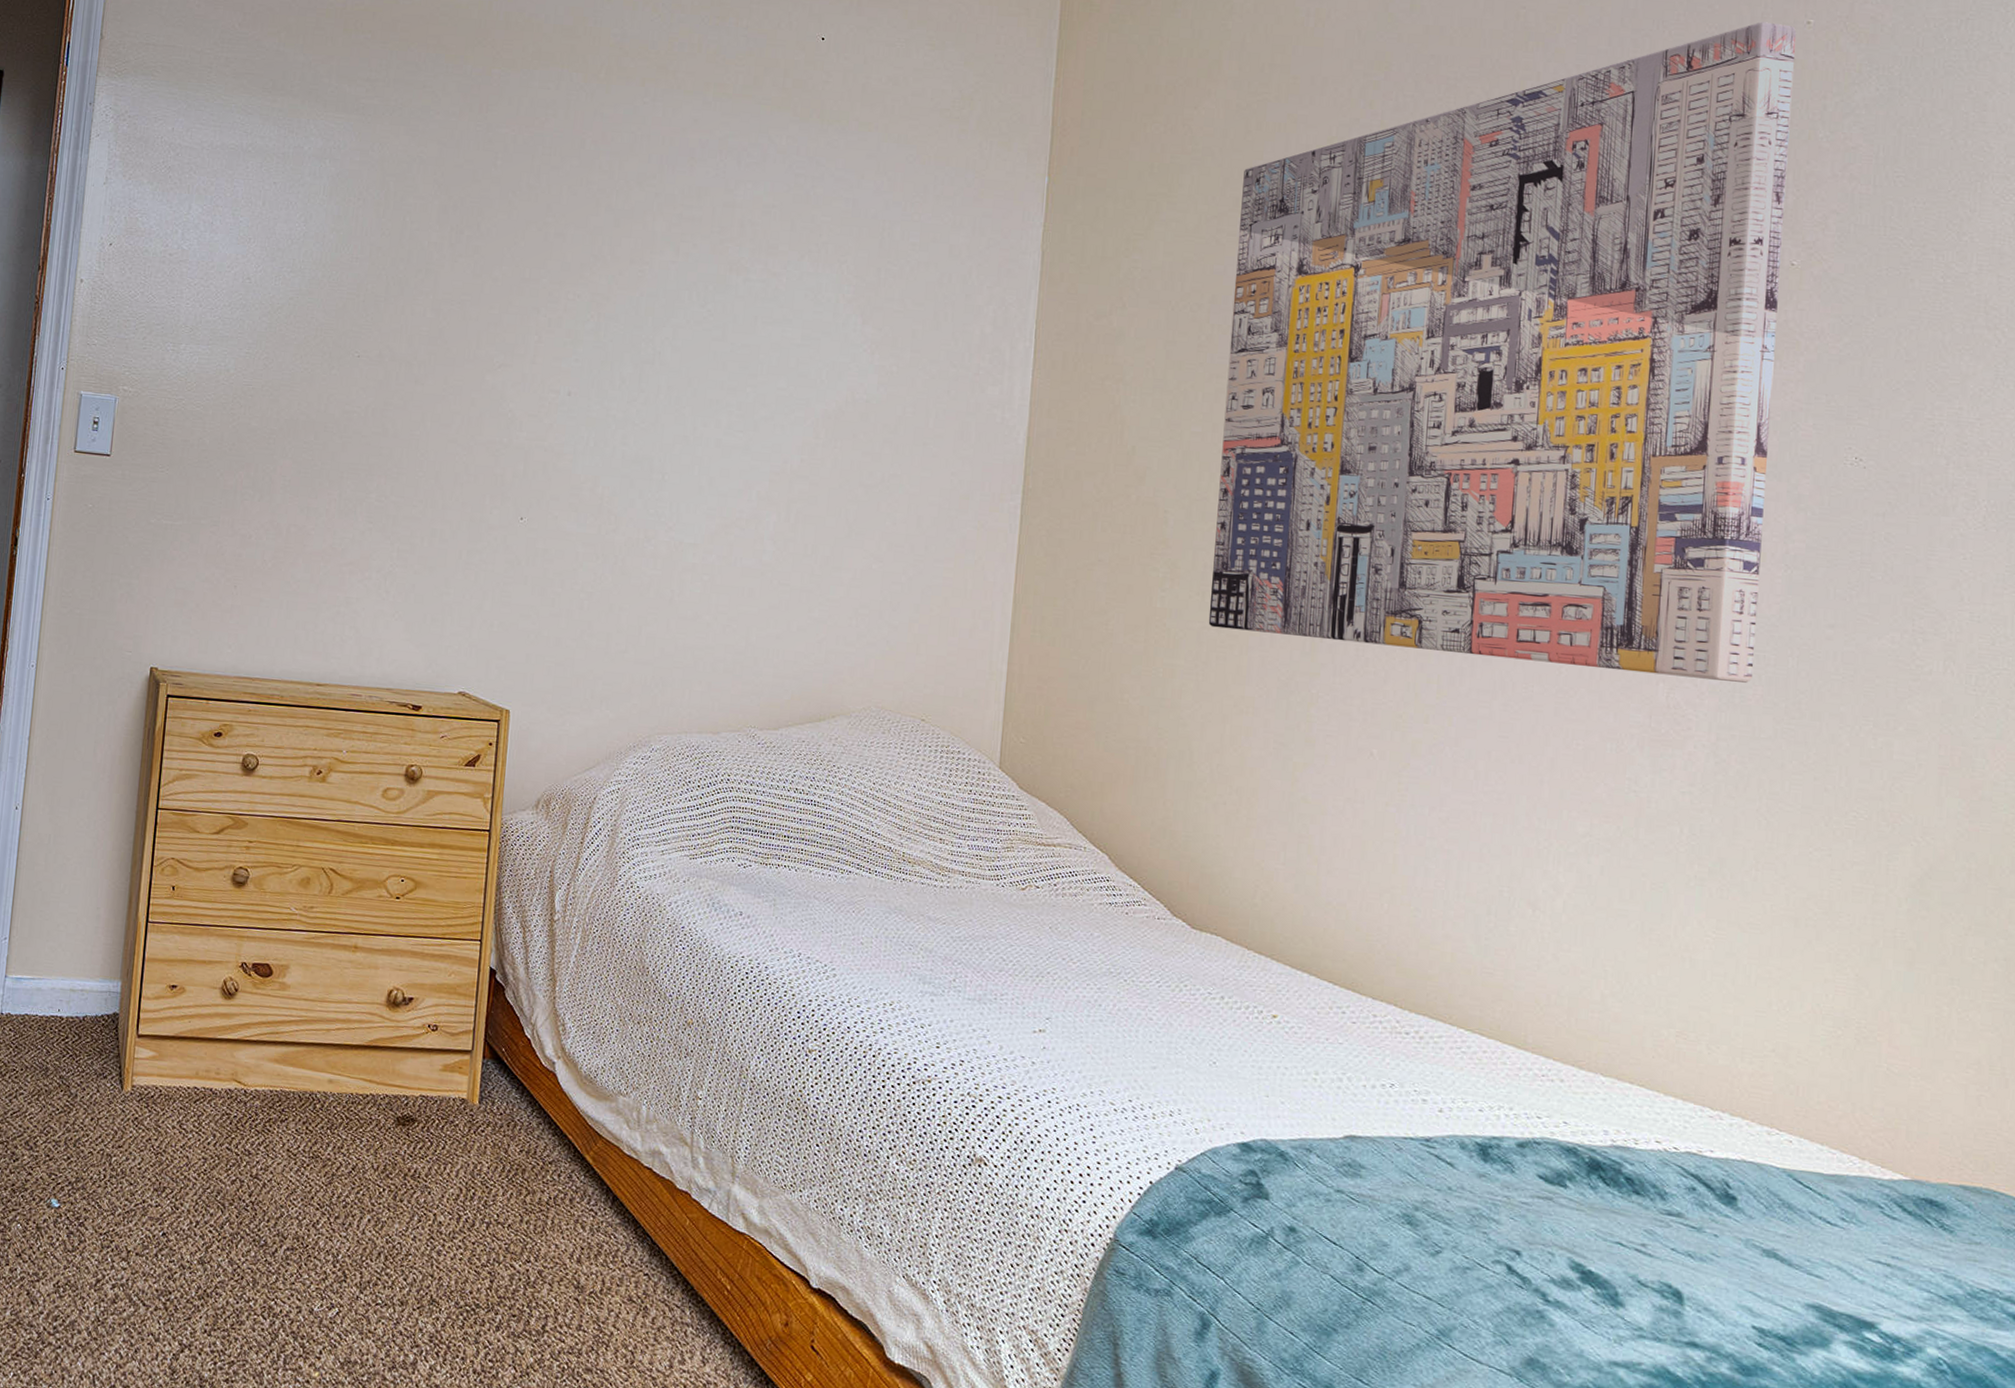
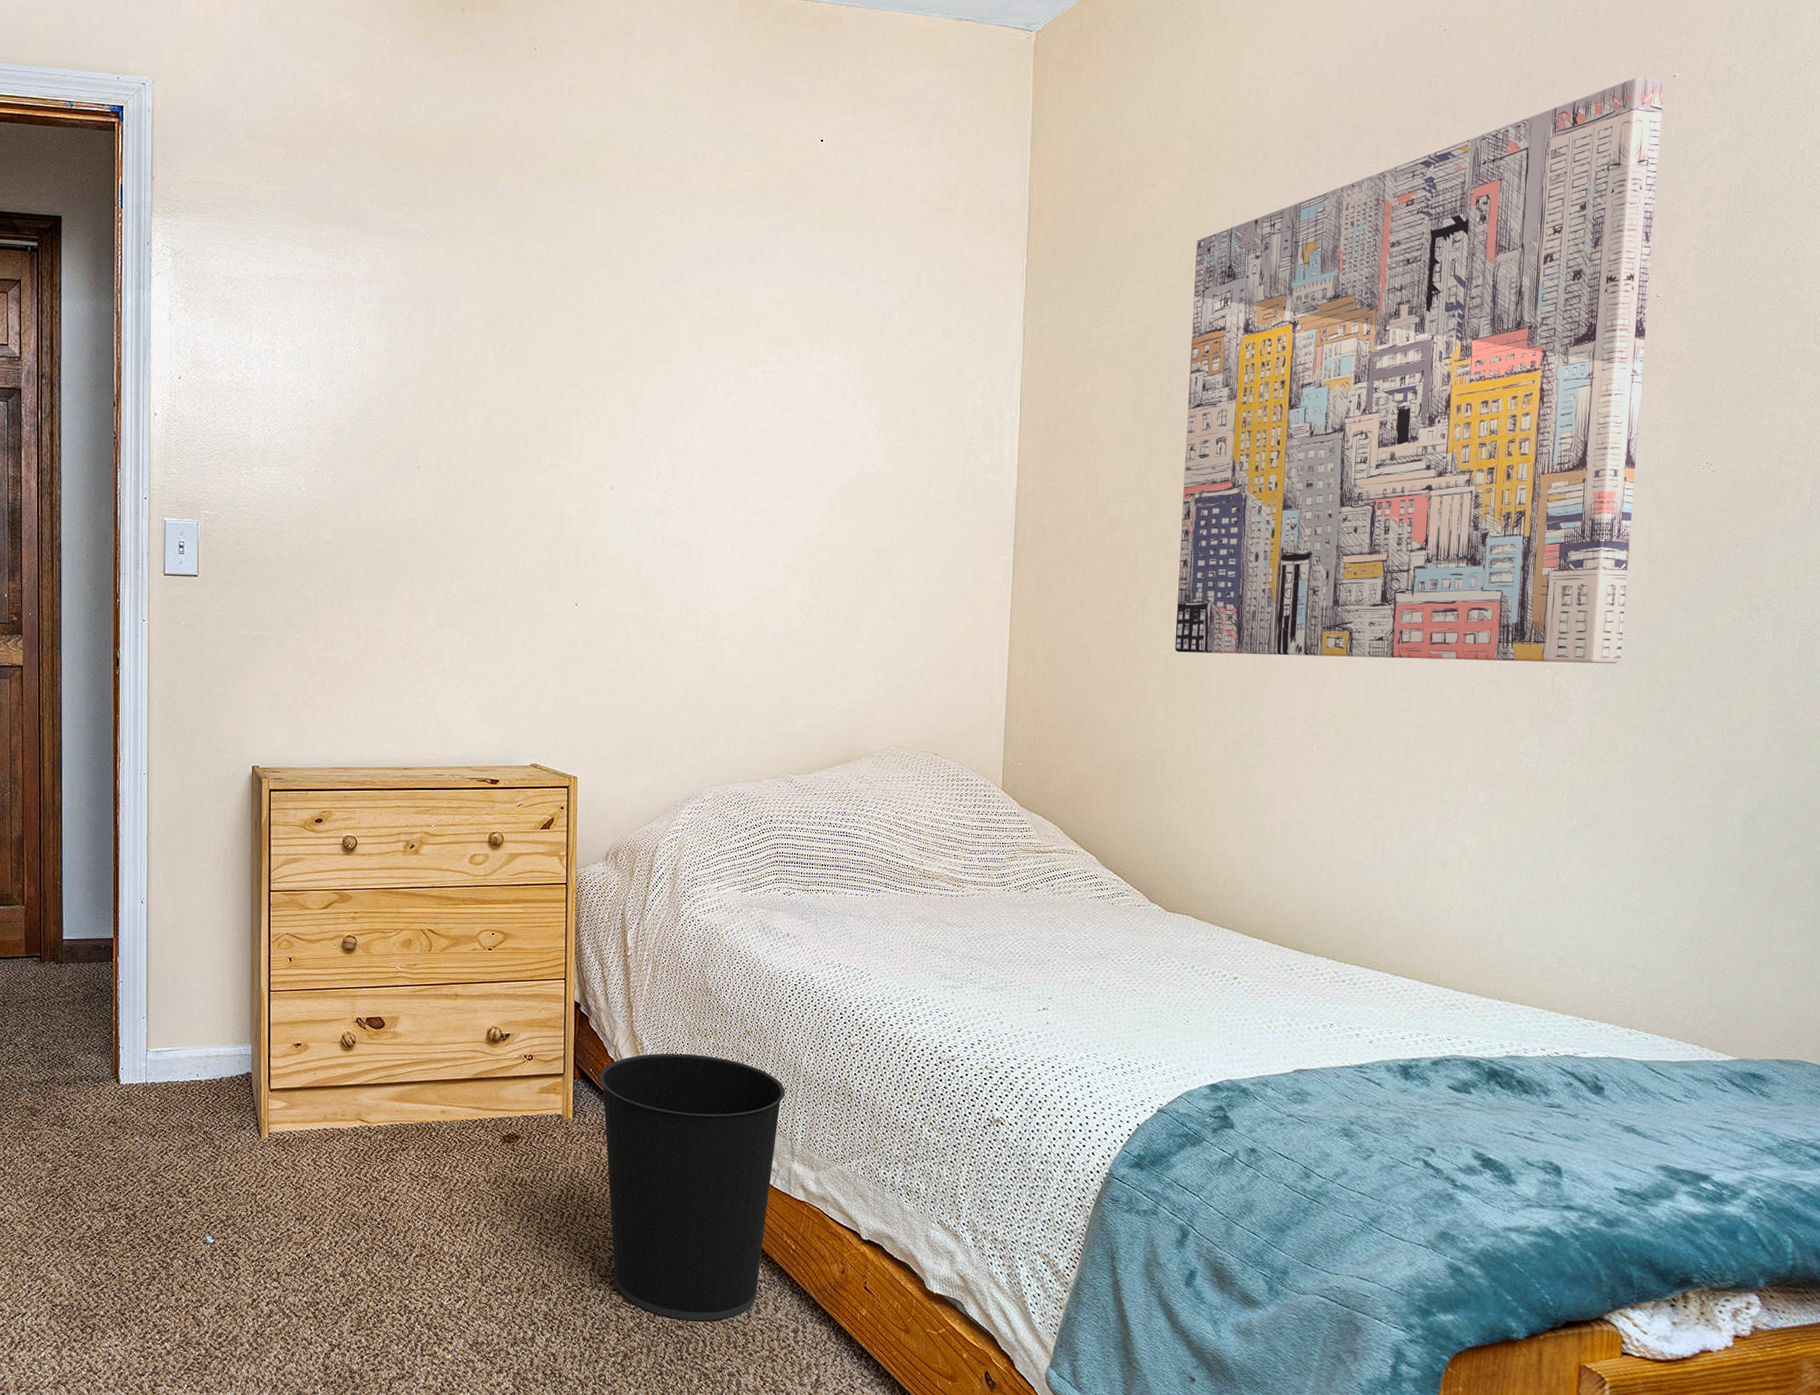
wastebasket: none [512,1037,728,1367] -> present [599,1053,785,1321]

